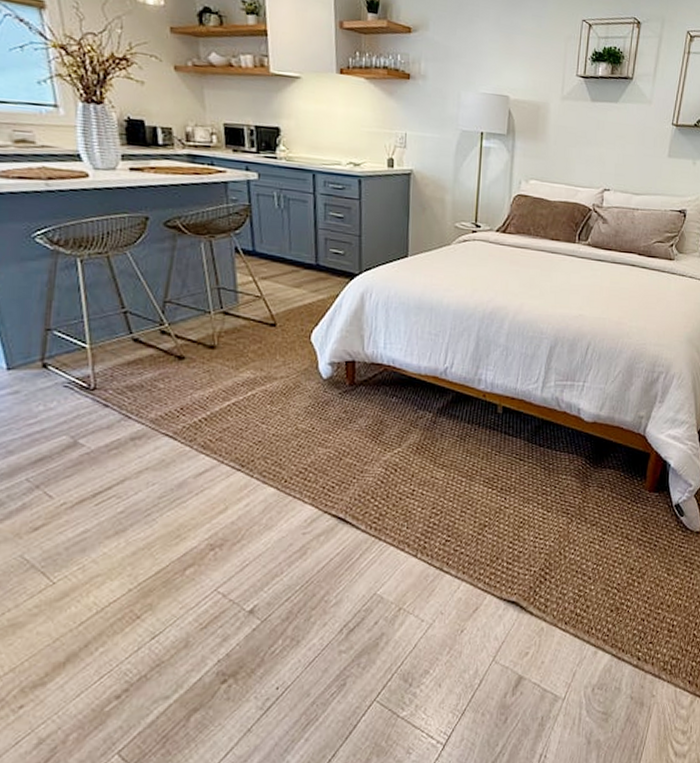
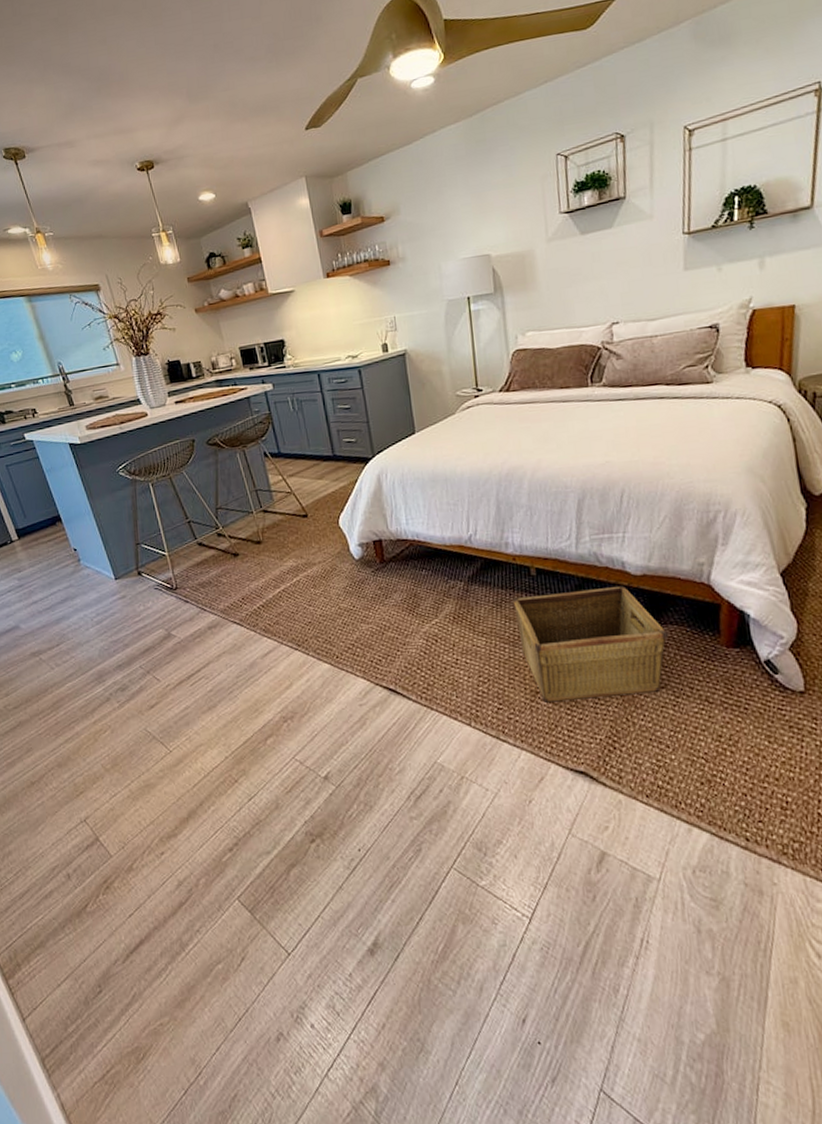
hamper: none [476,430,605,536] -> present [513,585,668,703]

